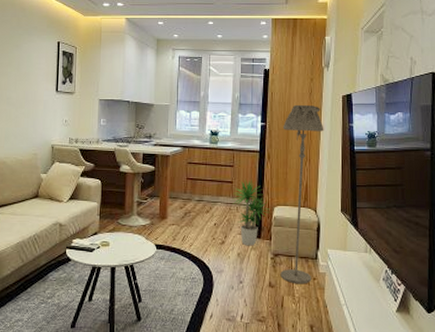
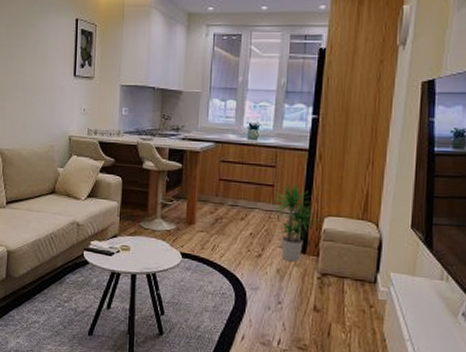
floor lamp: present [280,104,324,284] -> none [328,93,395,312]

